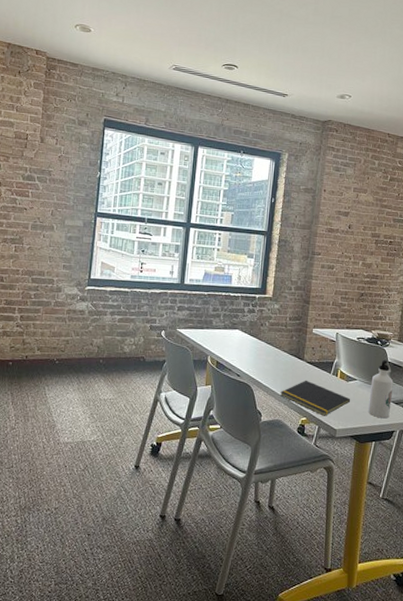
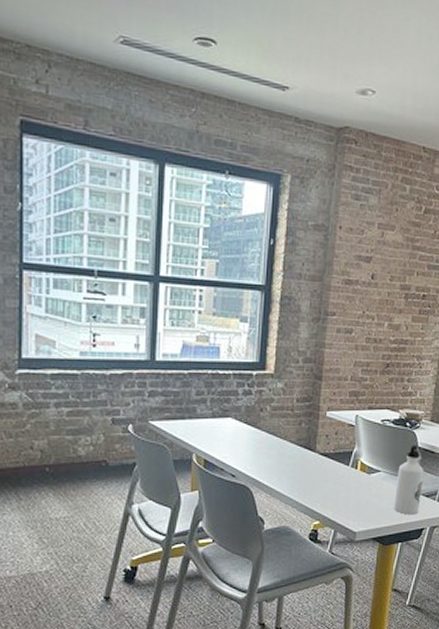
notepad: present [280,380,351,416] -> none [287,475,373,518]

